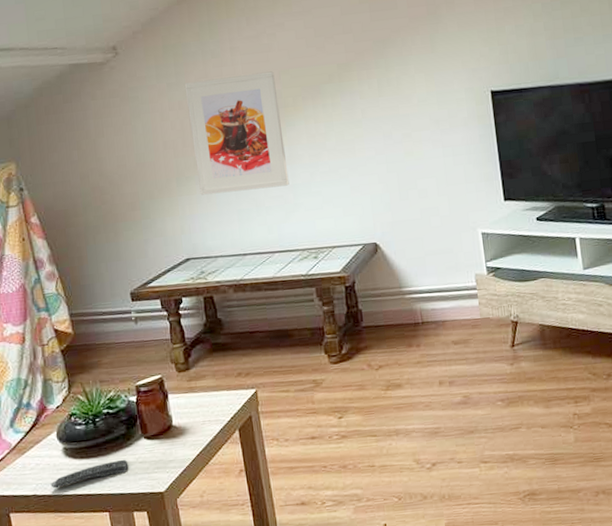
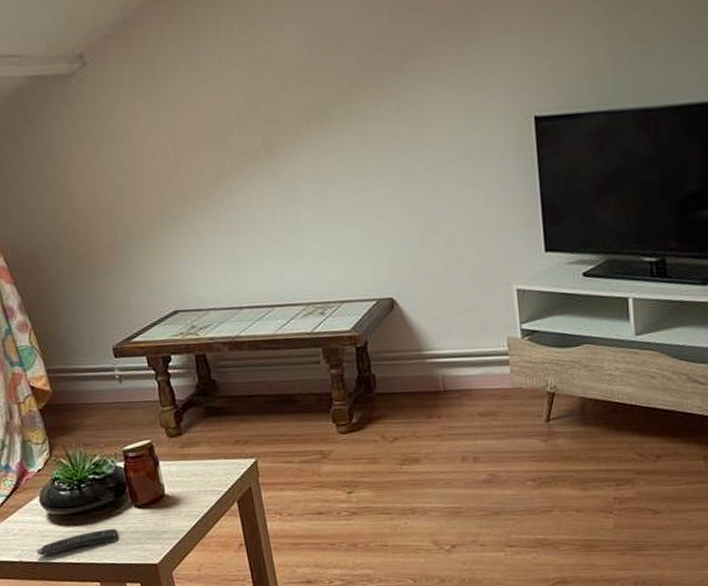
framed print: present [184,71,289,195] -> none [165,88,291,238]

